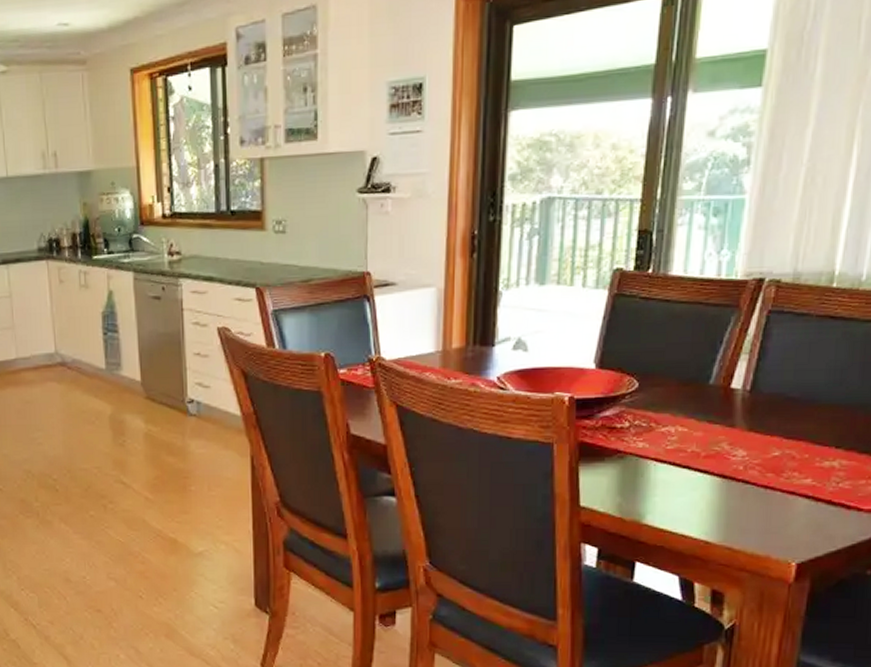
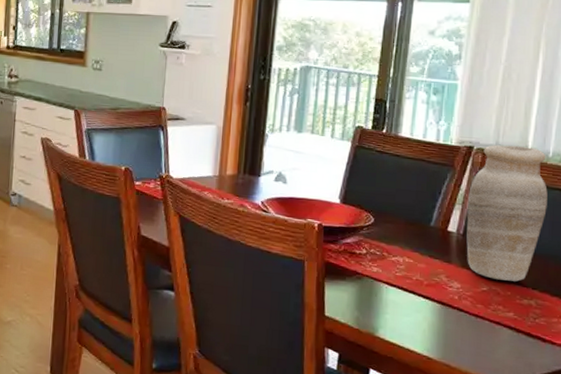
vase: none [754,270,859,441] -> present [466,145,548,282]

